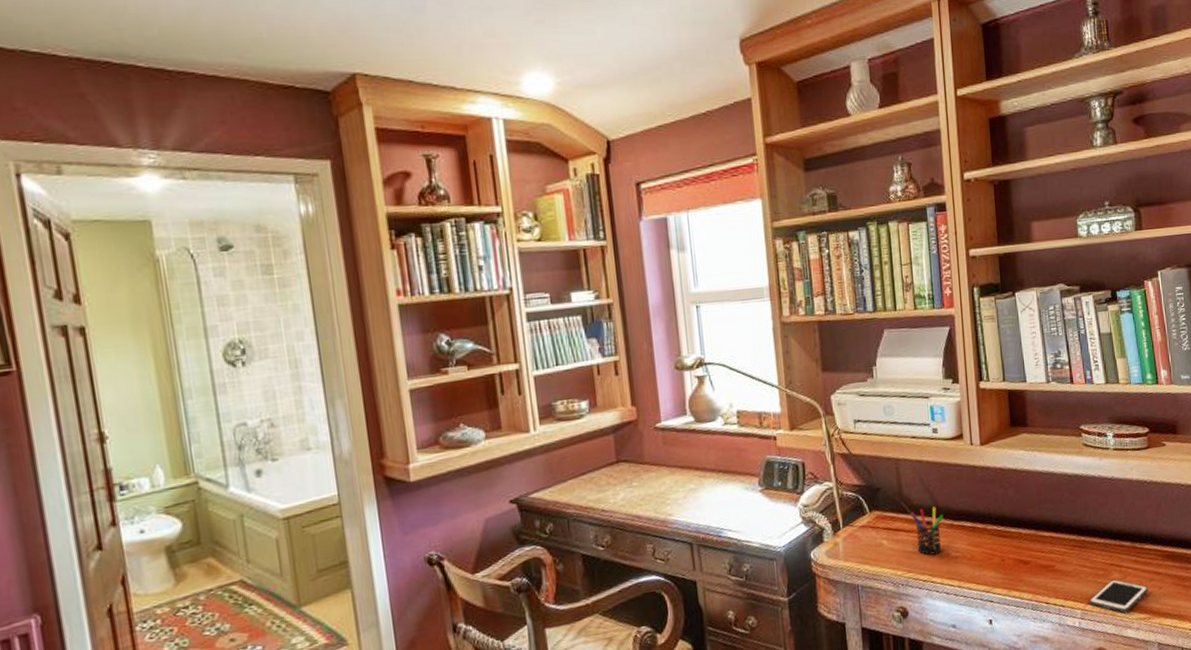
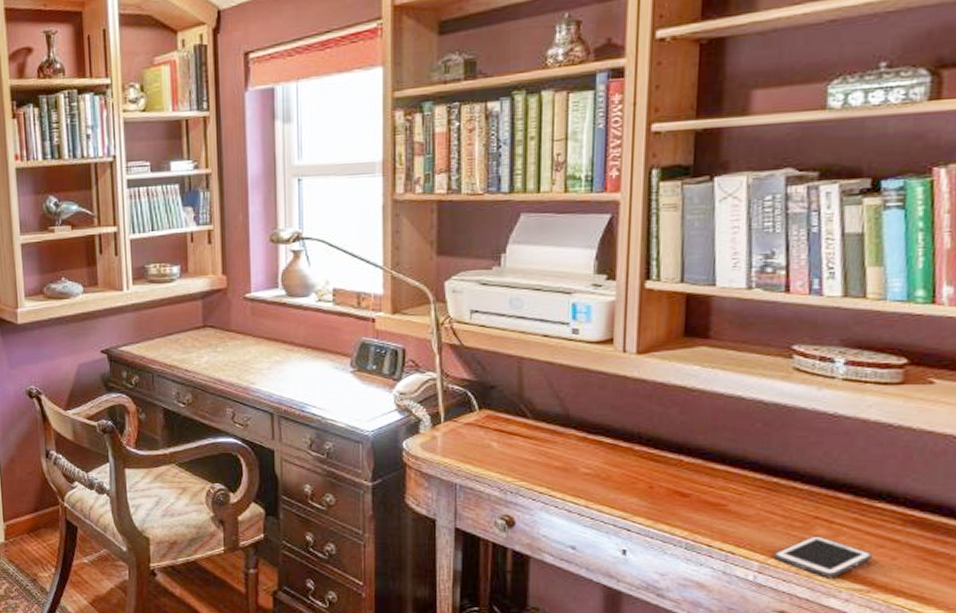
pen holder: present [910,506,943,555] -> none [531,415,574,467]

